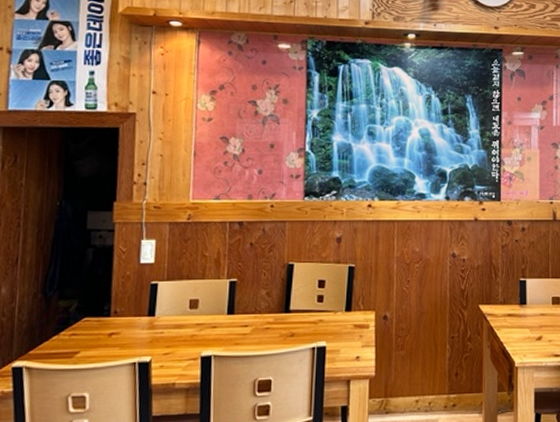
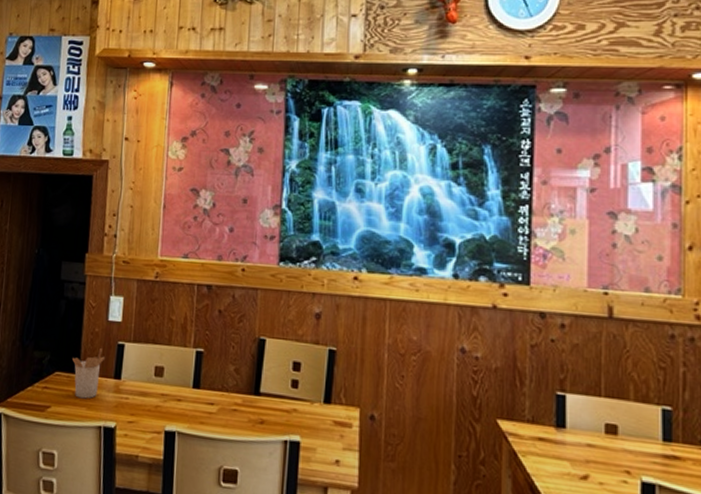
utensil holder: none [102,290,138,340] -> present [72,348,106,399]

